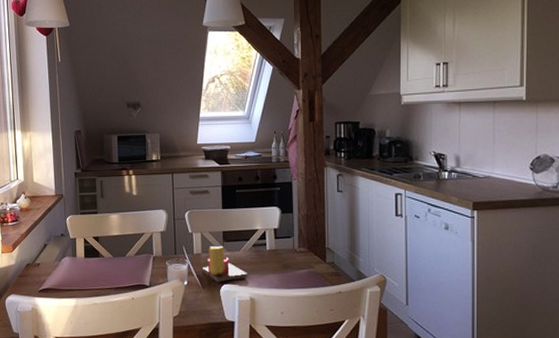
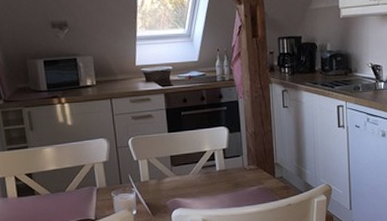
candle: present [202,245,247,283] -> none [150,170,198,209]

